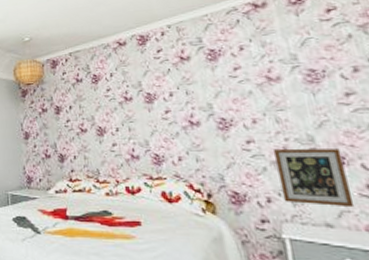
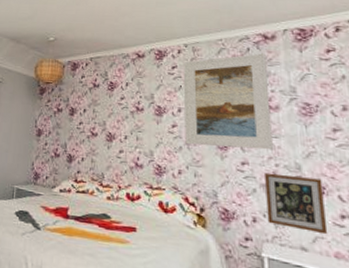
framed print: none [168,23,279,129] -> present [183,53,273,150]

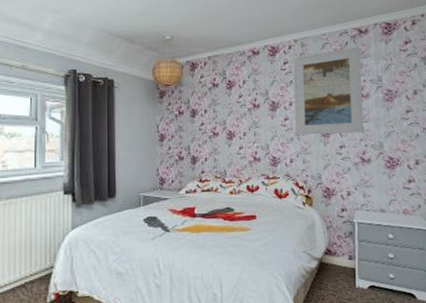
picture frame: present [265,172,328,235] -> none [357,152,400,197]

